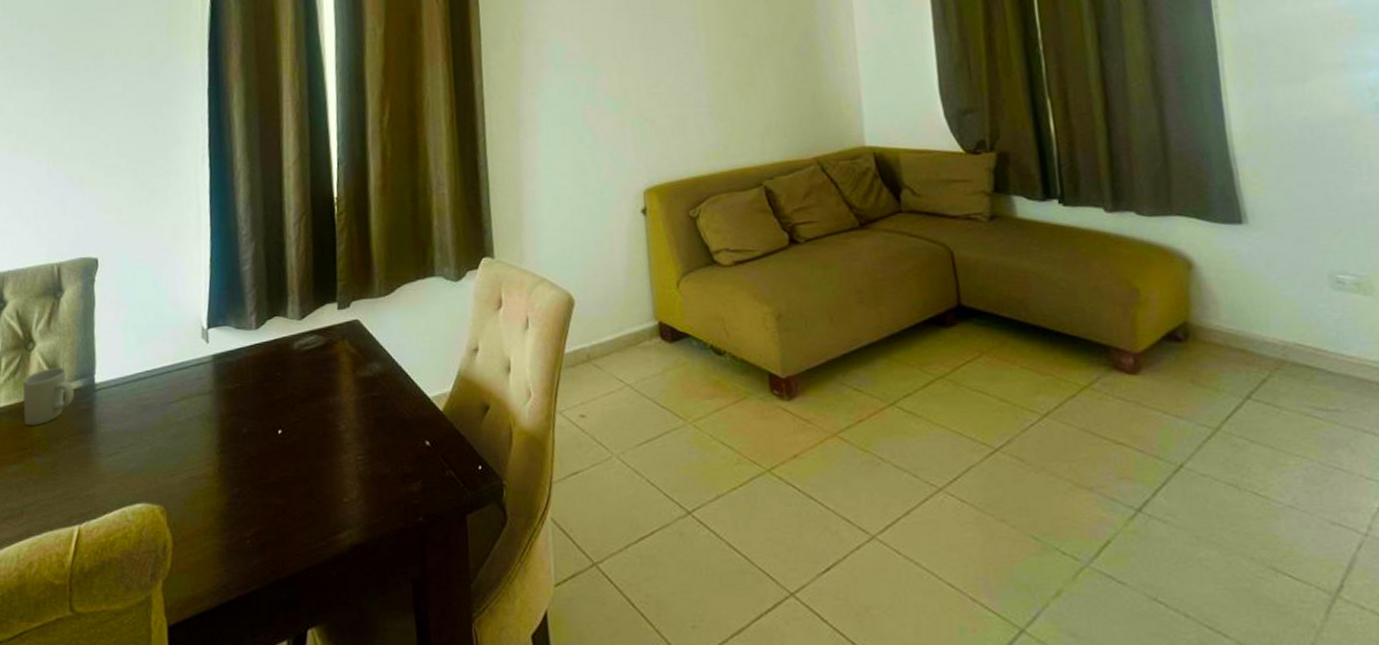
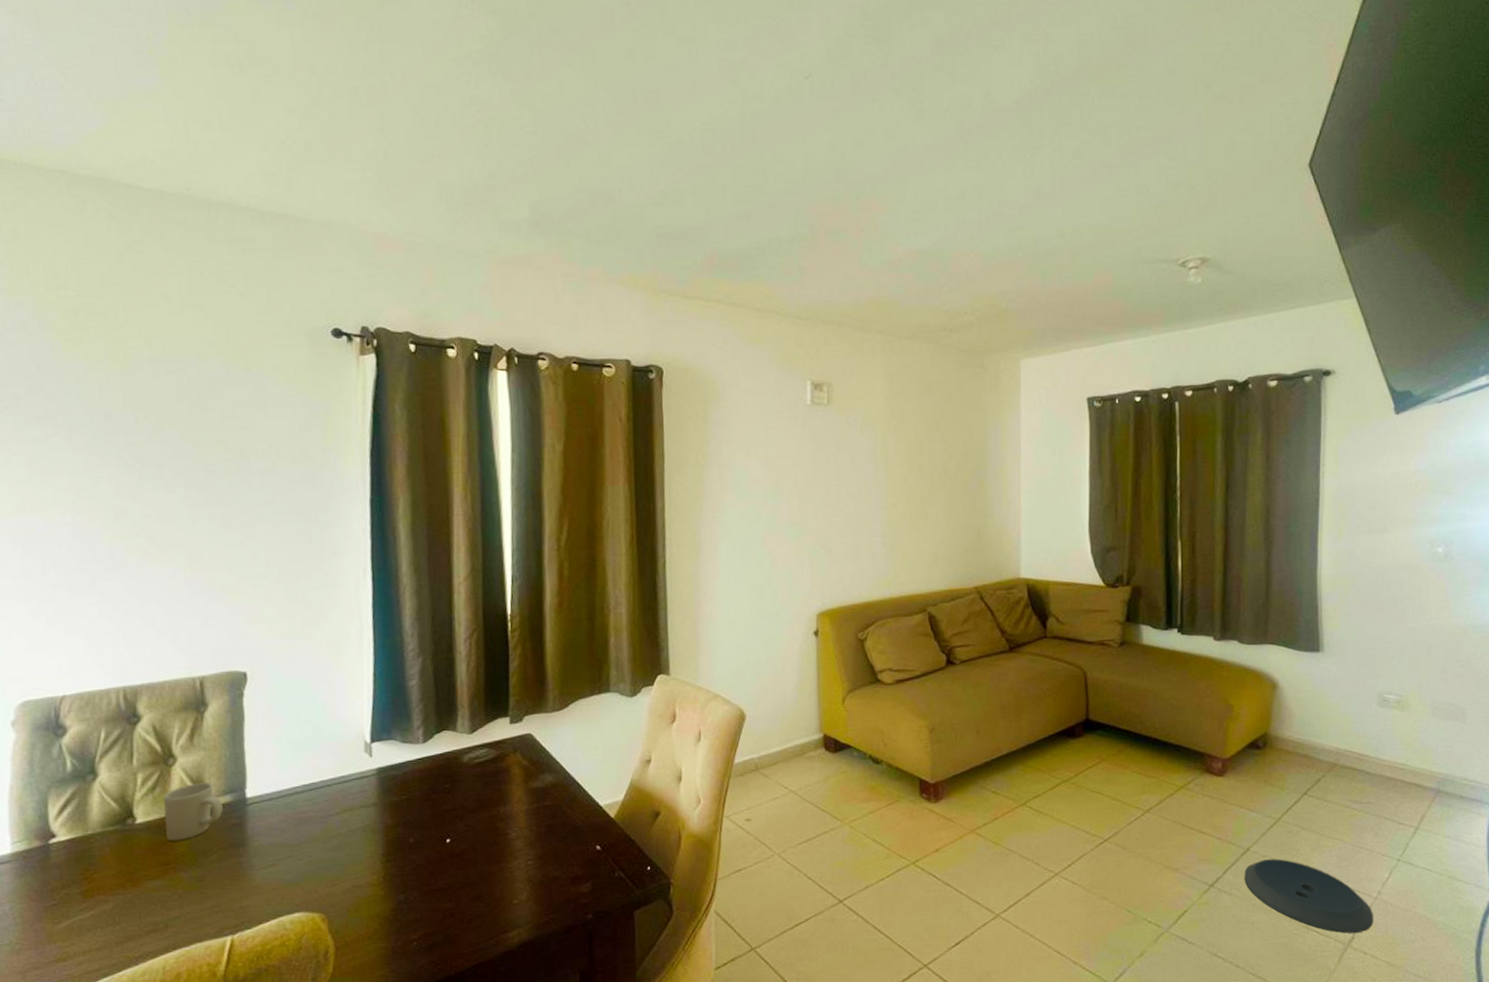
robot vacuum: none [1180,479,1367,580] -> present [1244,858,1373,933]

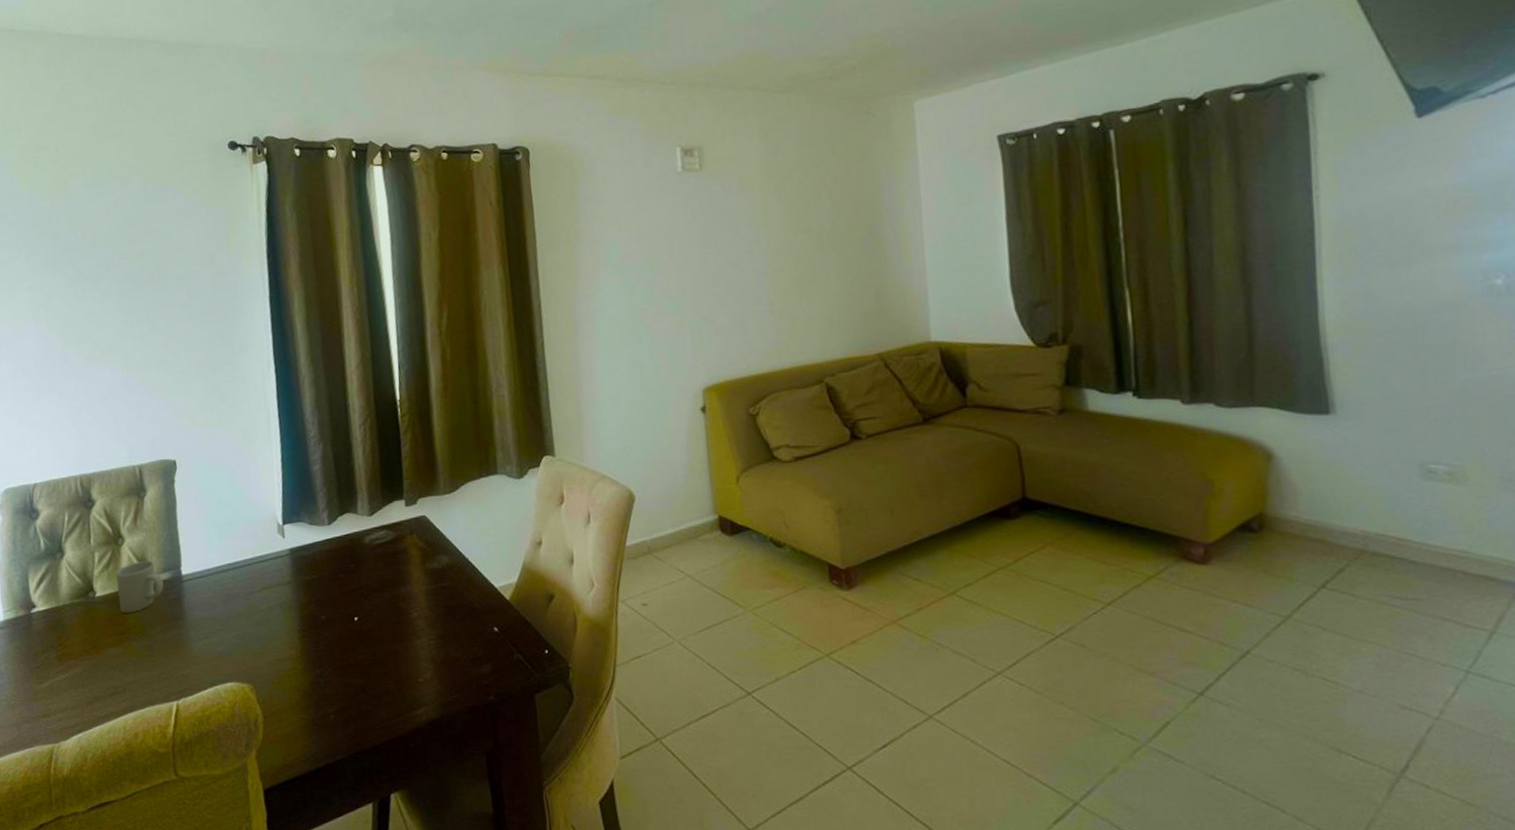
robot vacuum: present [1244,858,1373,933] -> none [1244,664,1436,760]

